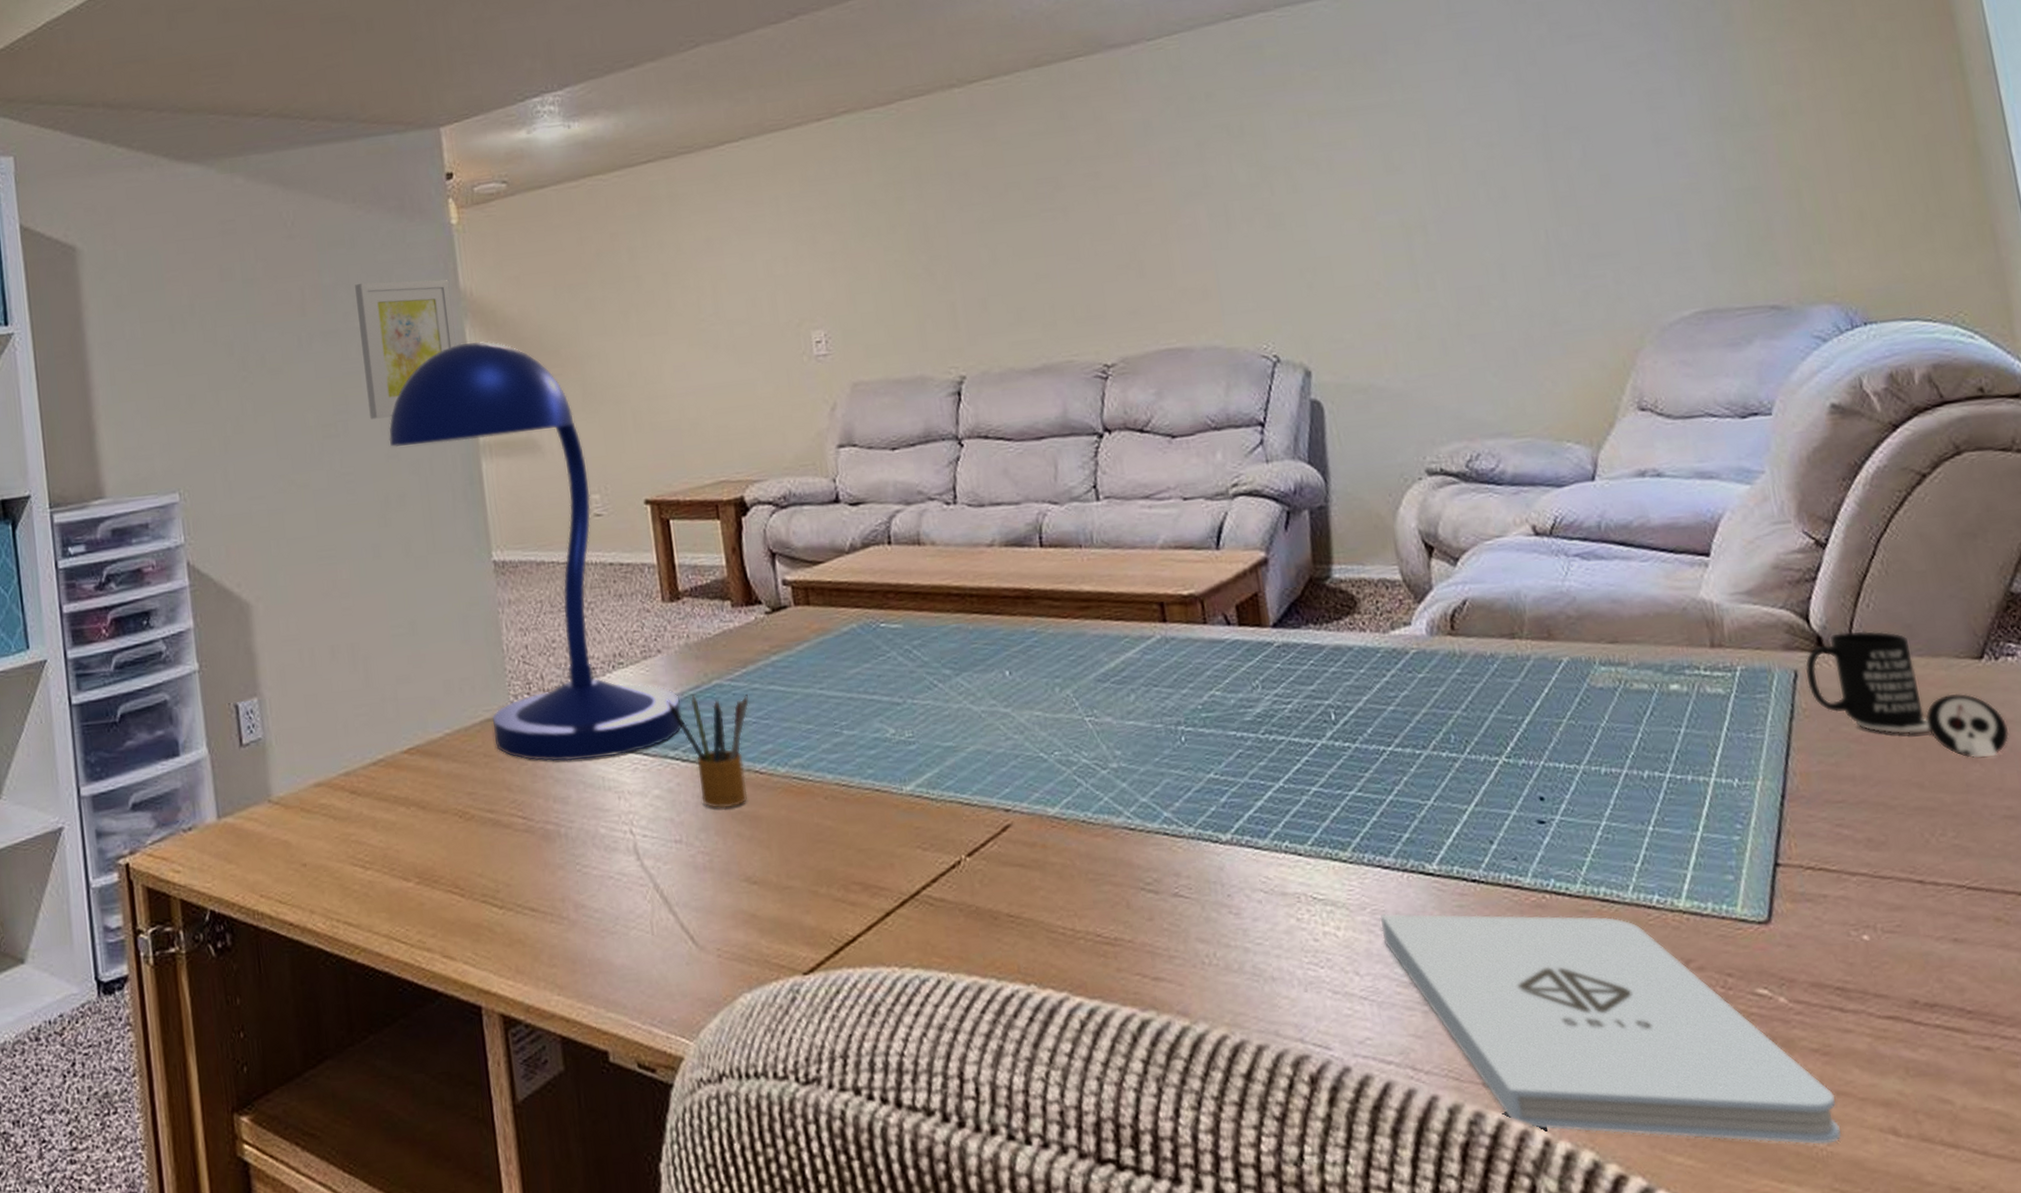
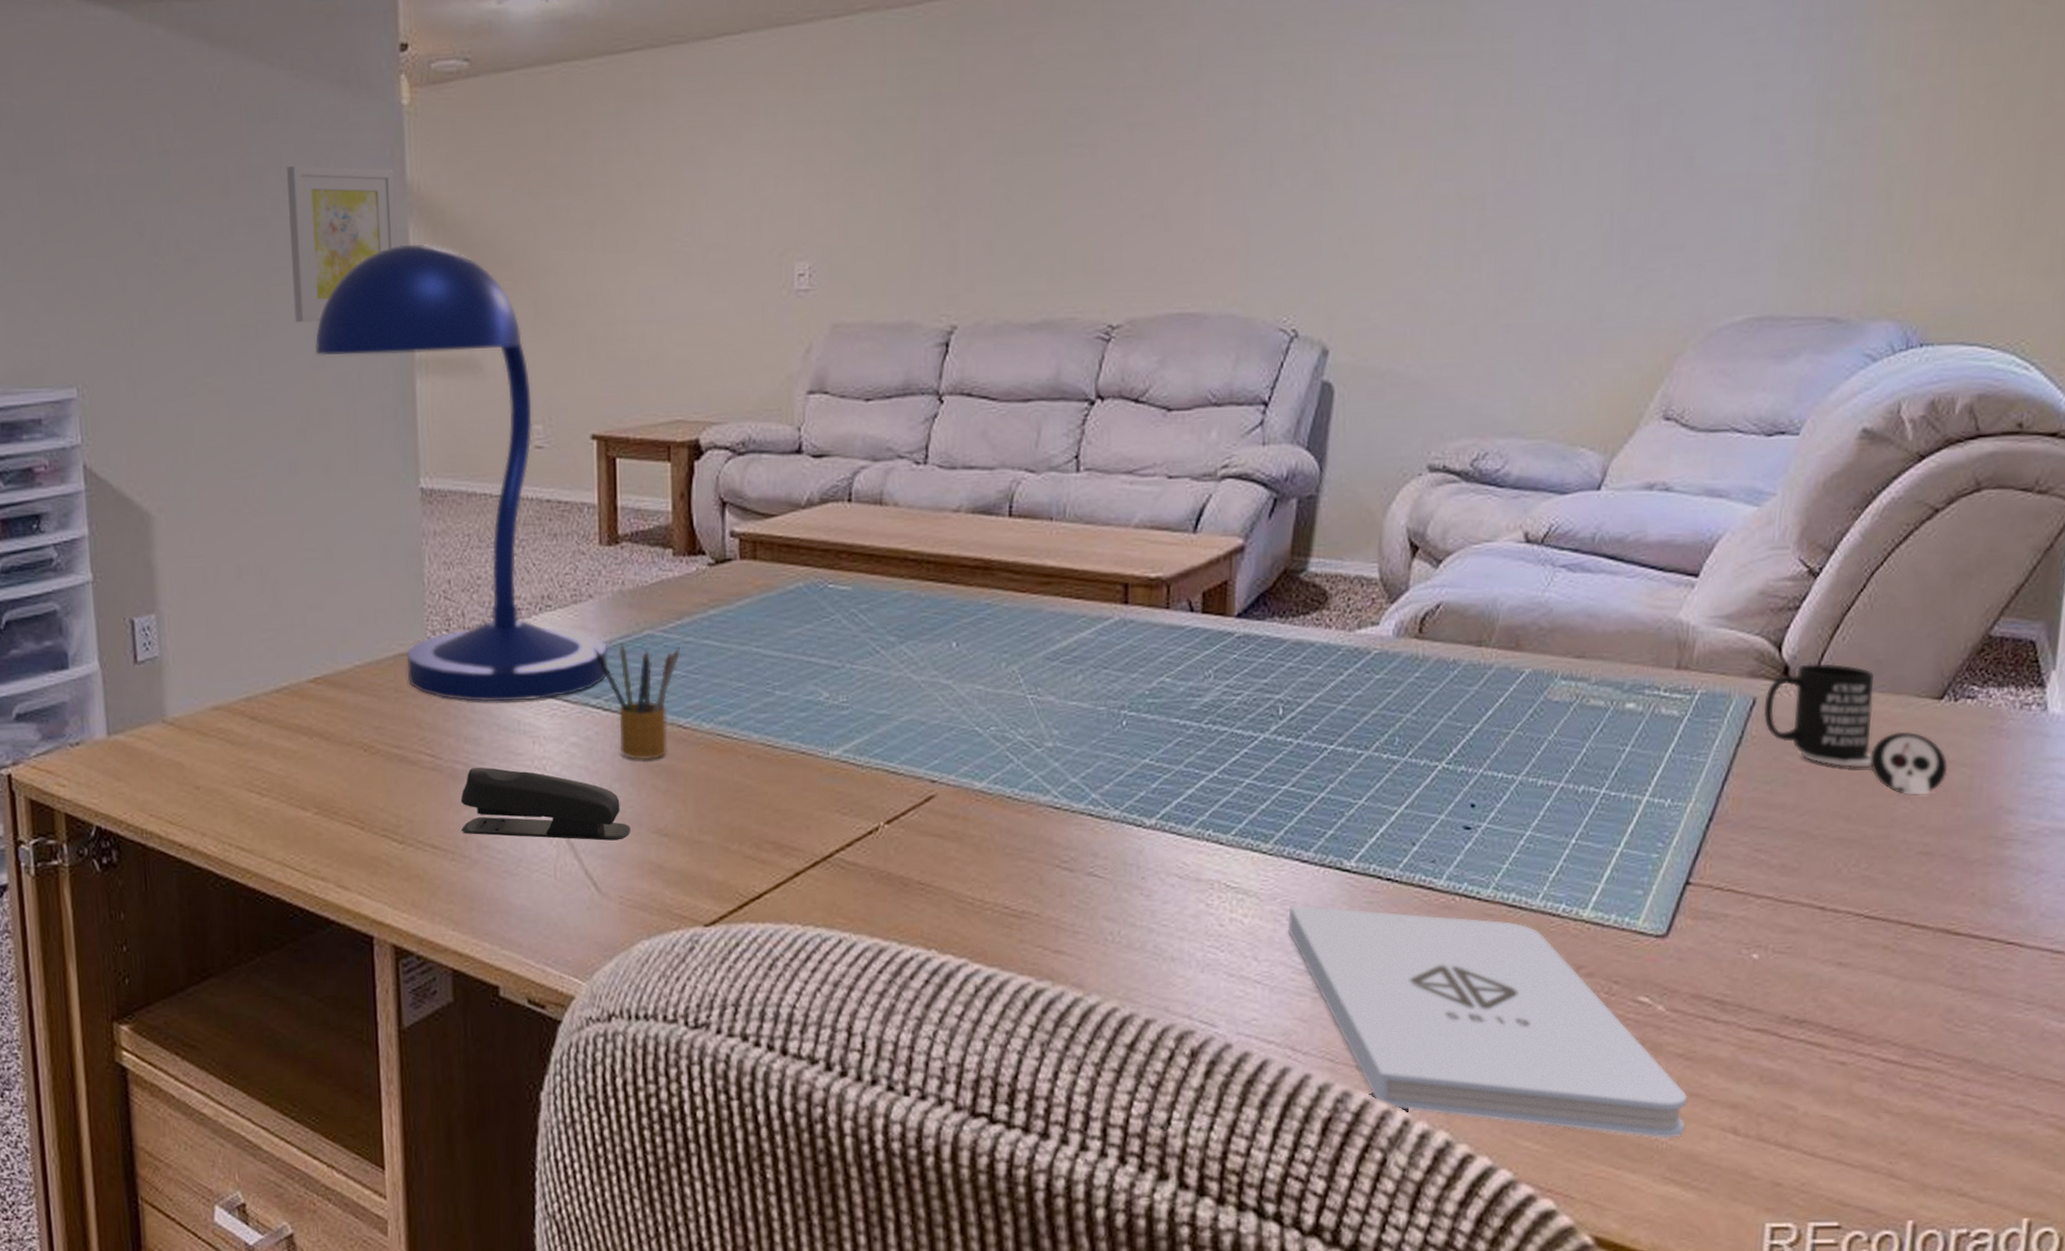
stapler: none [554,826,721,895] -> present [461,767,631,841]

